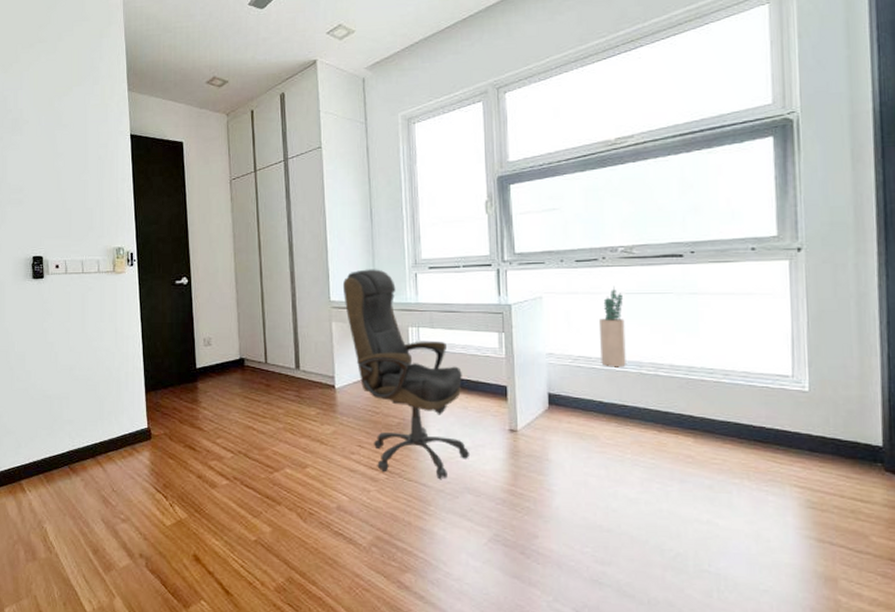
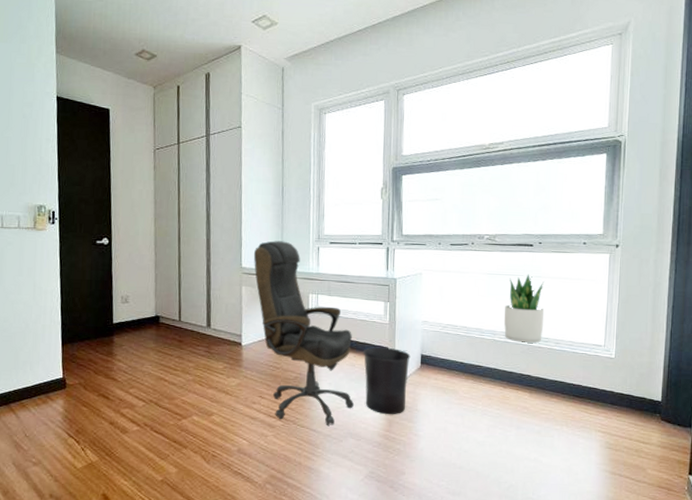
waste bin: none [476,387,535,466] -> present [363,347,411,415]
vase: present [600,286,626,368] -> none [464,267,486,335]
planter: none [650,291,706,377] -> present [504,274,545,344]

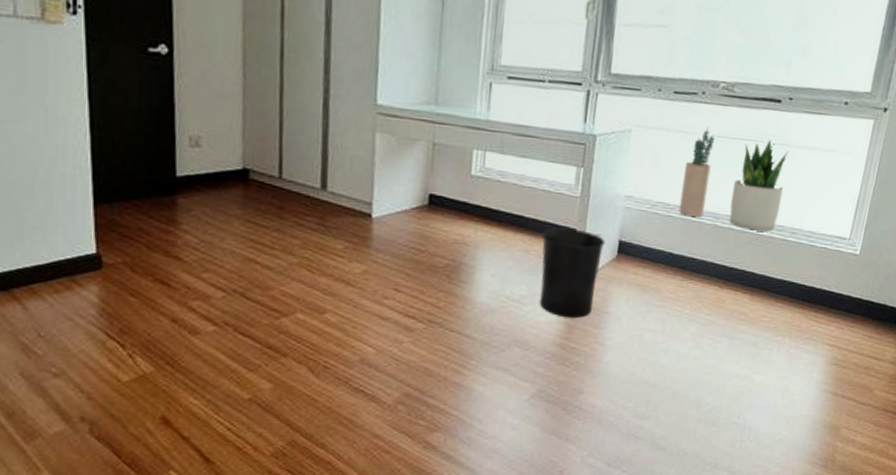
office chair: present [253,240,354,425] -> none [394,68,529,330]
vase: none [464,267,486,335] -> present [679,126,715,218]

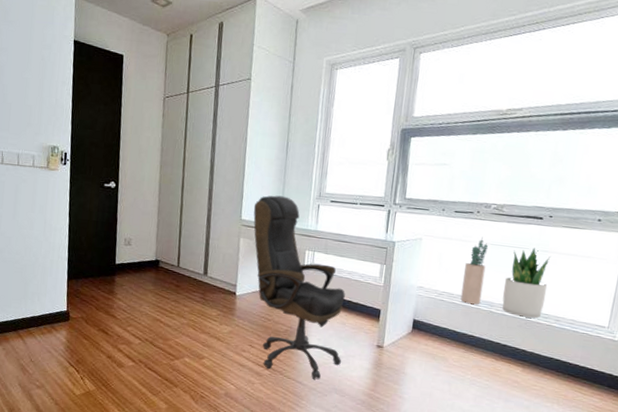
office chair: none [394,68,529,330] -> present [253,195,345,379]
waste bin: present [539,228,606,318] -> none [353,308,403,375]

